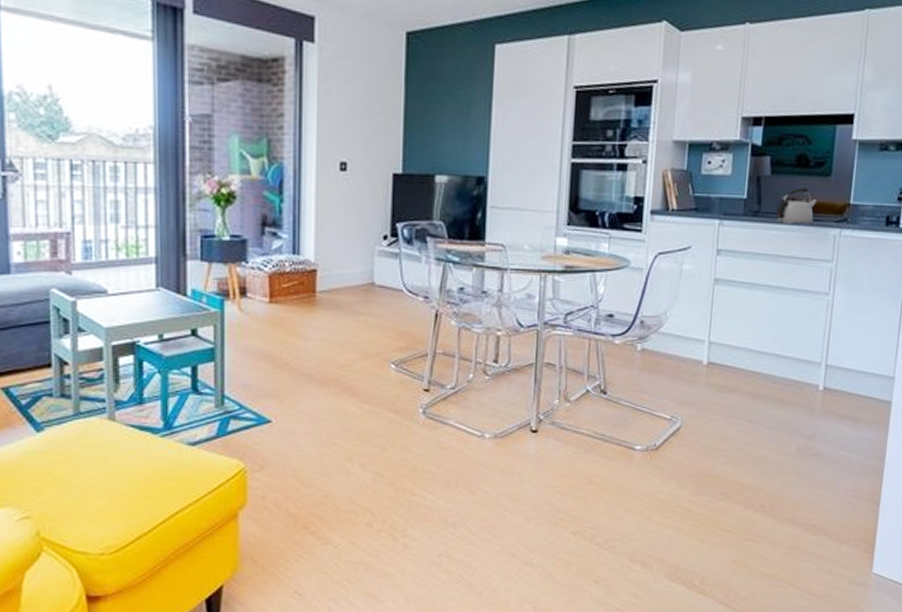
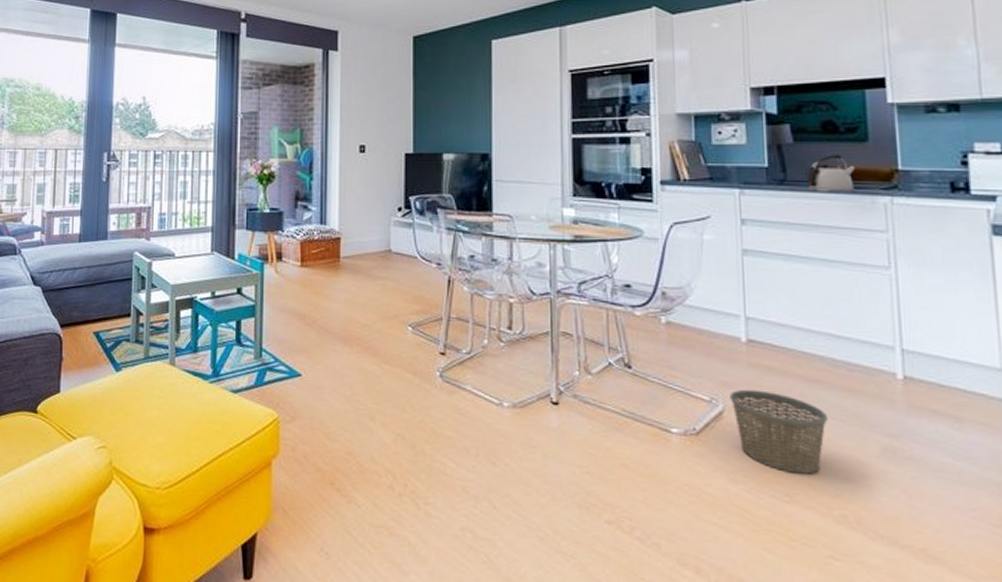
basket: none [687,406,763,475] -> present [730,389,829,475]

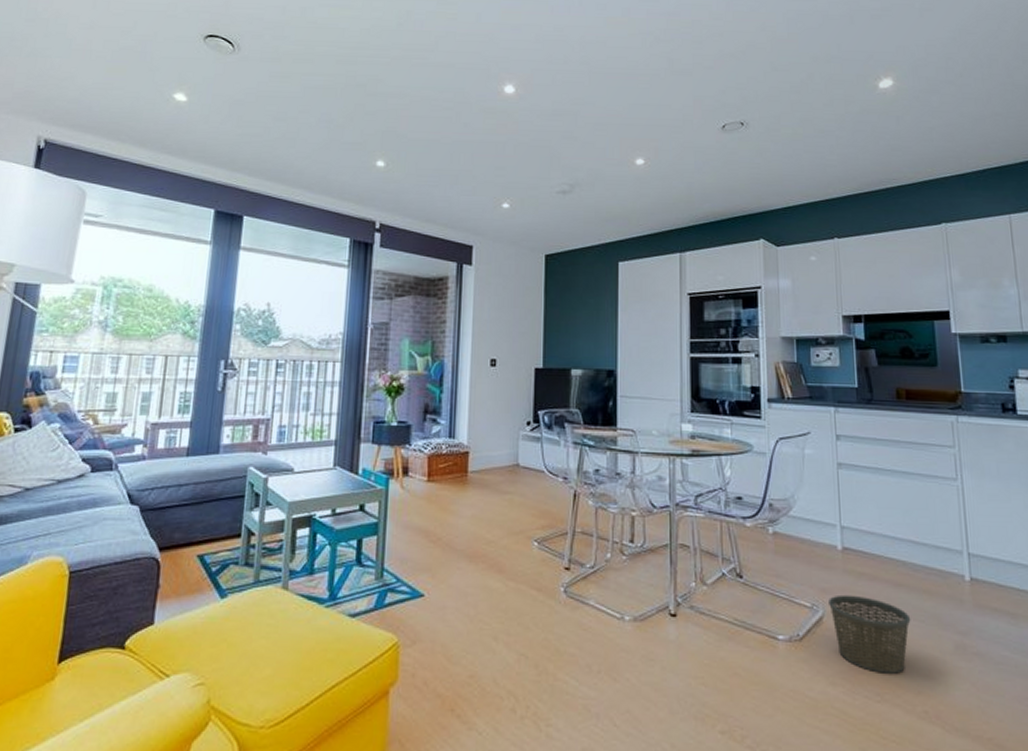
kettle: present [807,155,856,193] -> none [890,377,929,412]

